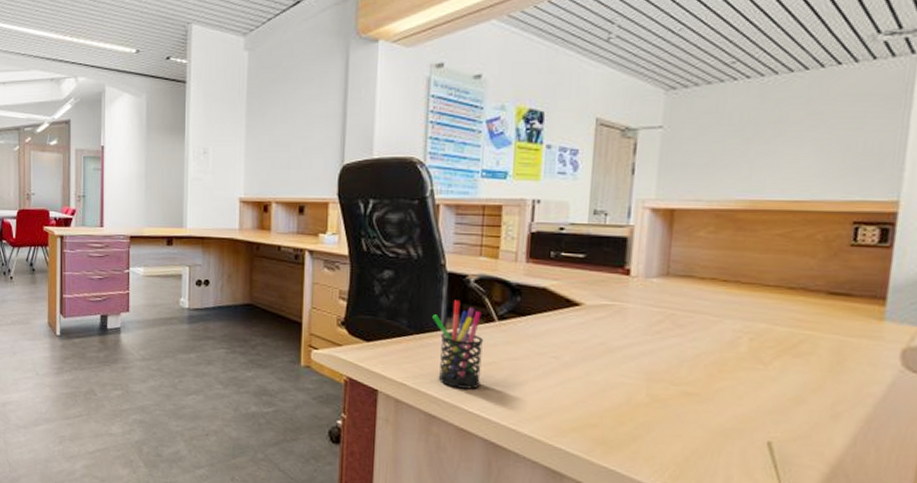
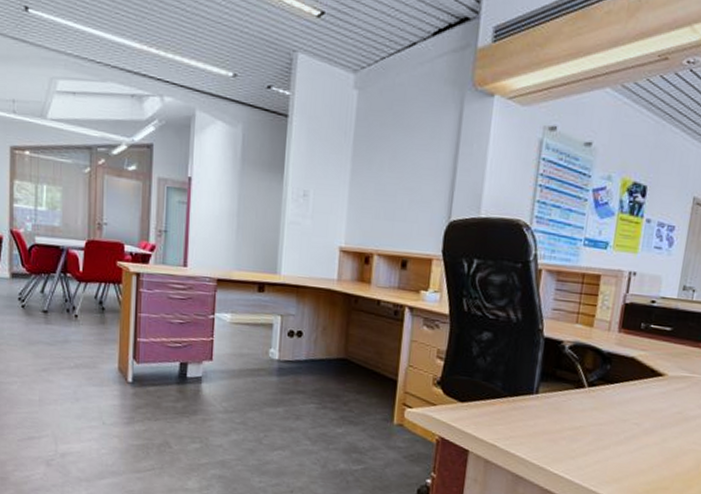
pen holder: present [432,300,484,389] -> none [526,365,574,452]

